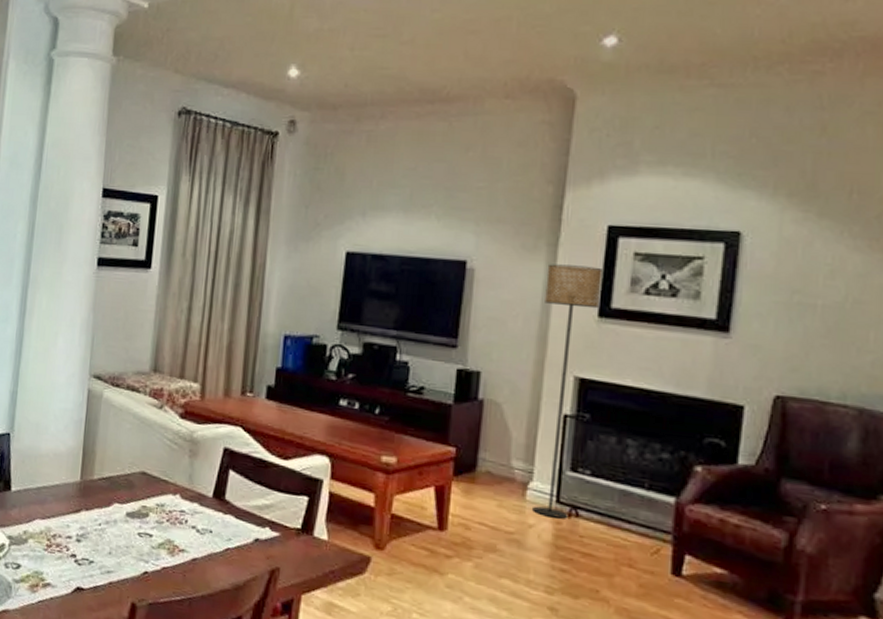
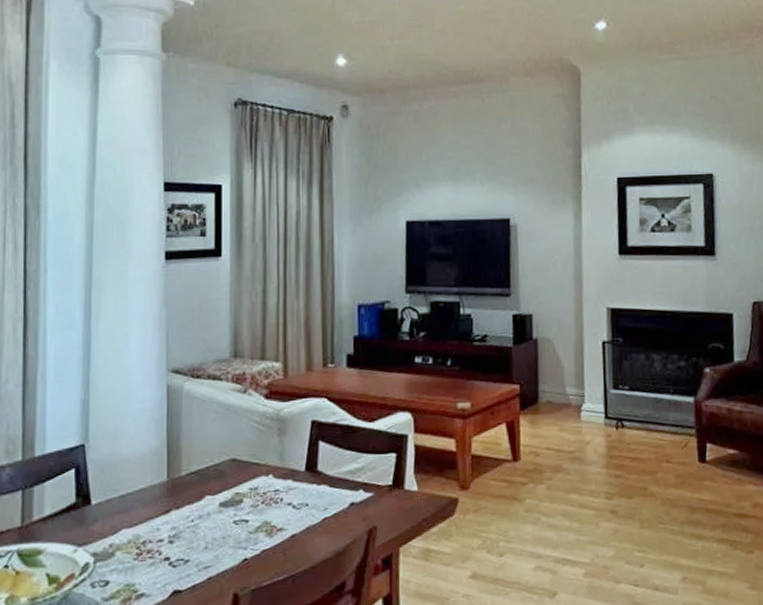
floor lamp: present [532,264,602,519] -> none [575,213,619,432]

